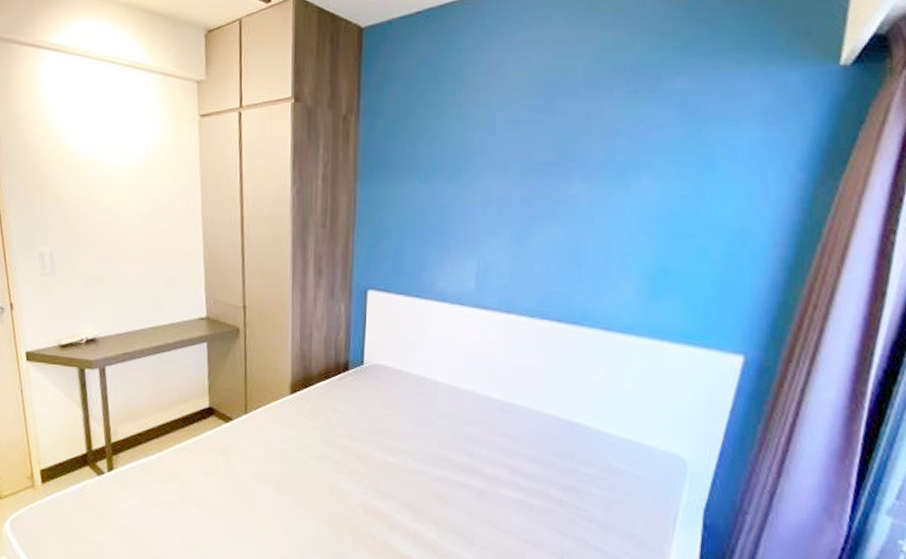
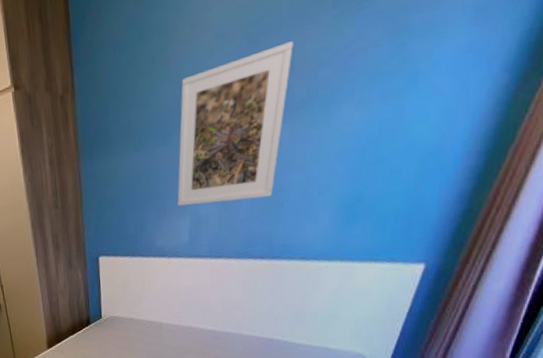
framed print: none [464,107,589,255] -> present [177,41,293,206]

